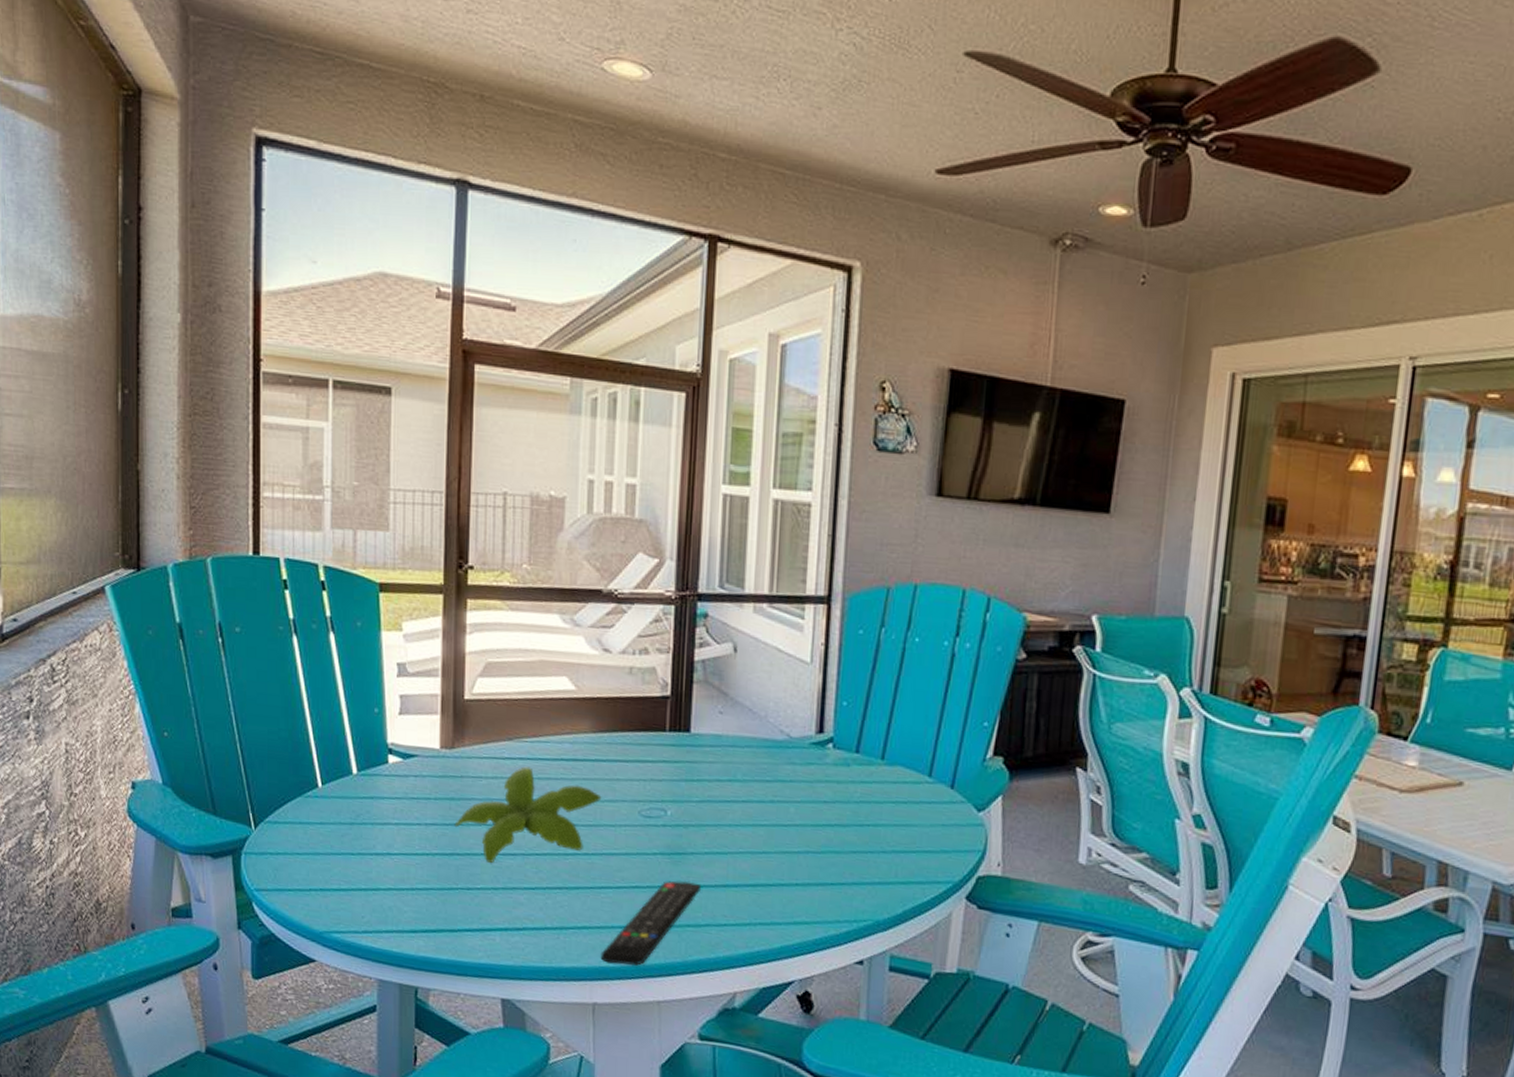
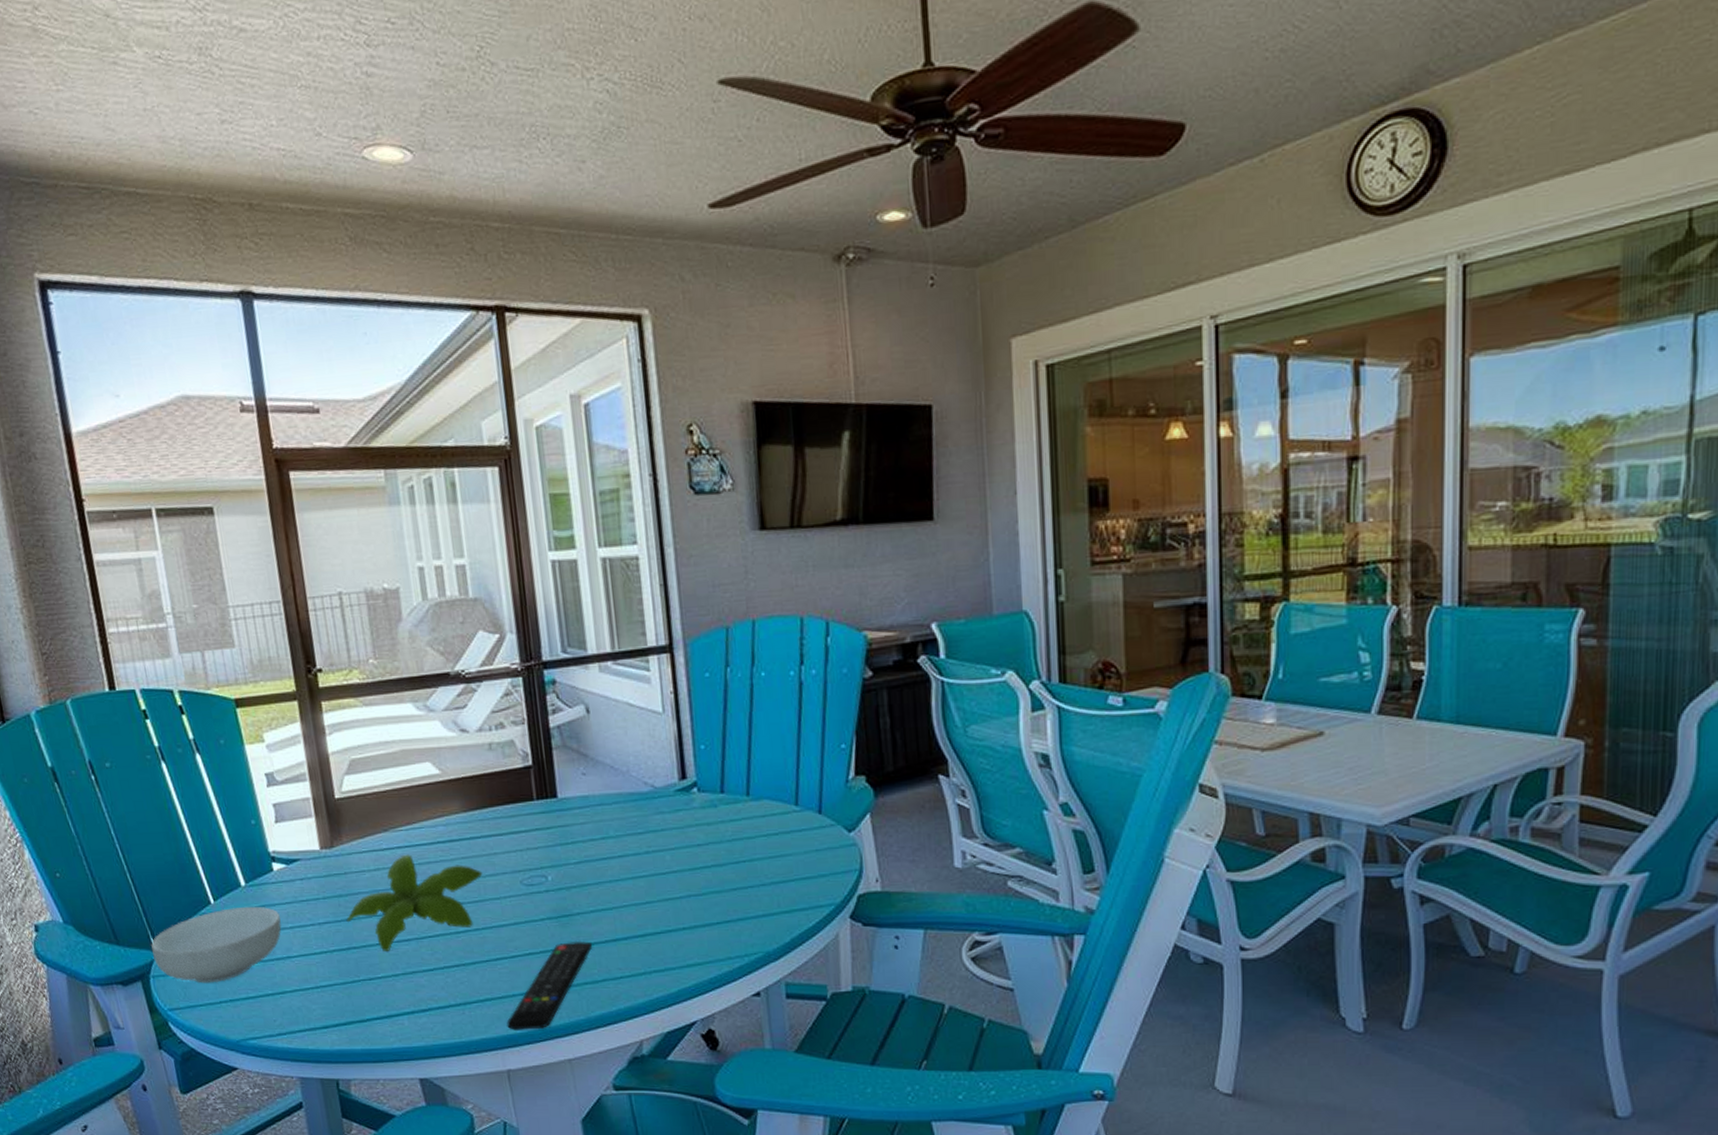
cereal bowl: none [249,794,387,869] -> present [151,906,282,983]

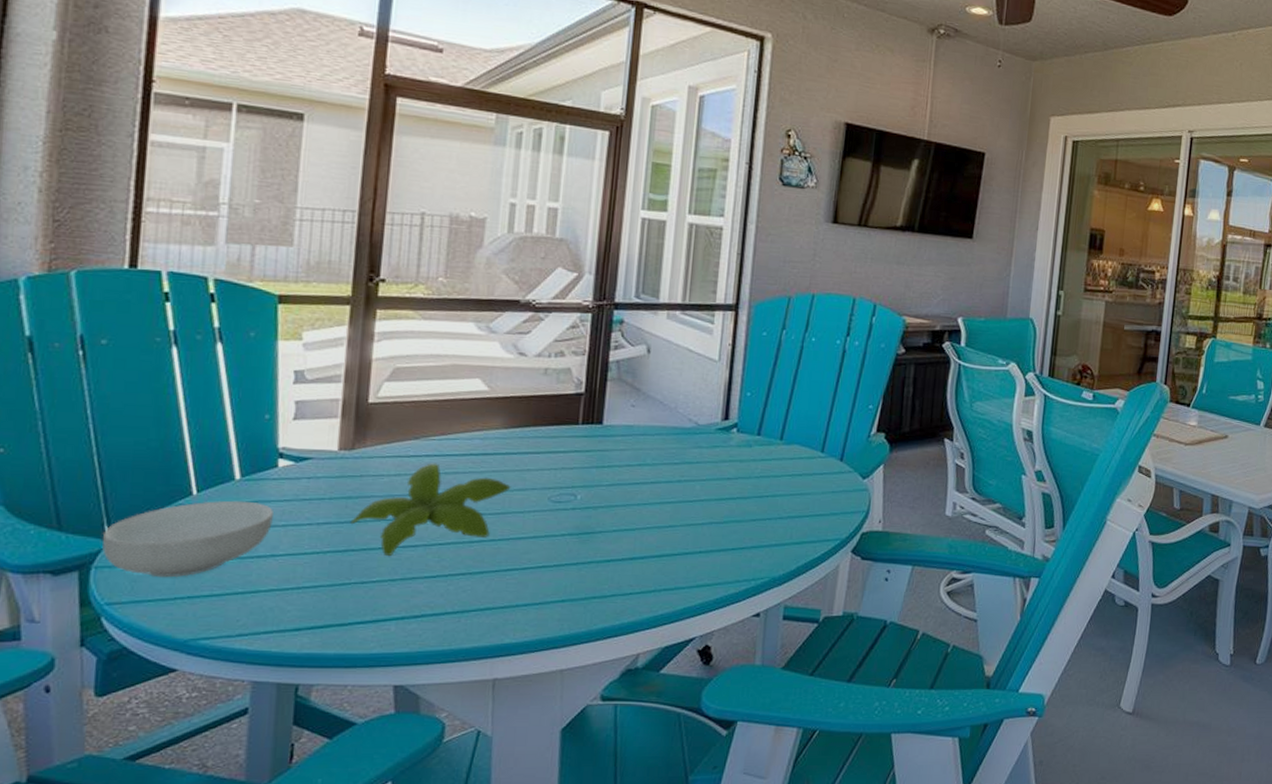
remote control: present [506,940,593,1030] -> none [503,557,609,640]

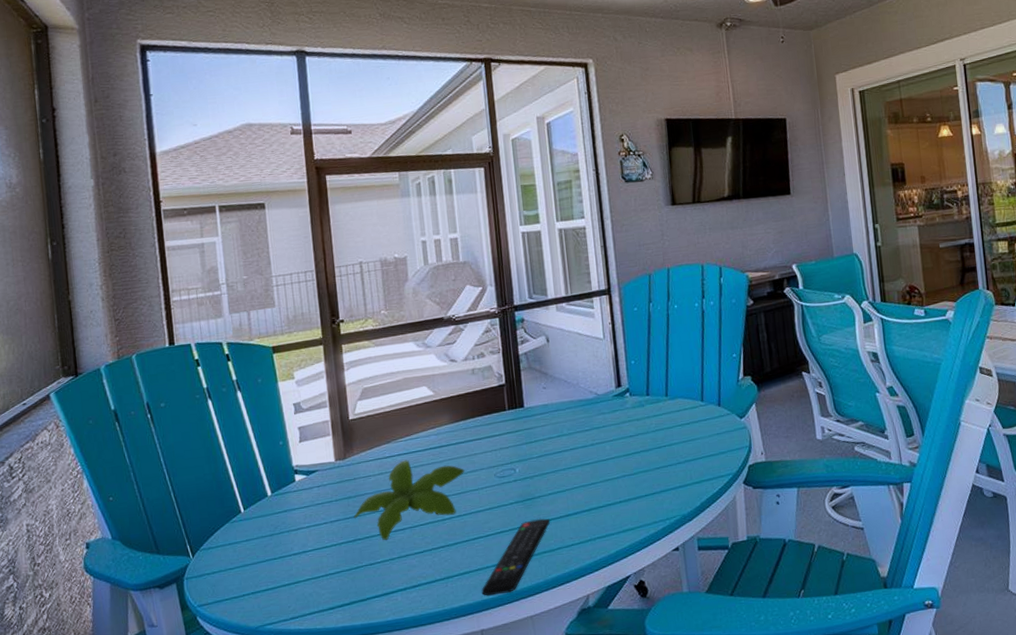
cereal bowl: present [102,500,273,578] -> none [187,511,300,581]
remote control: none [503,557,609,640] -> present [481,518,551,596]

